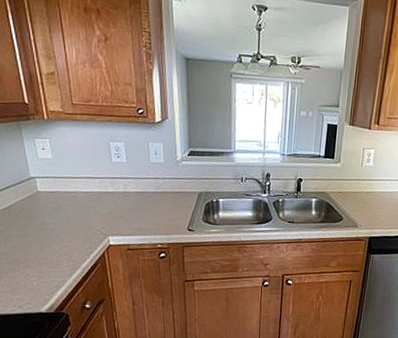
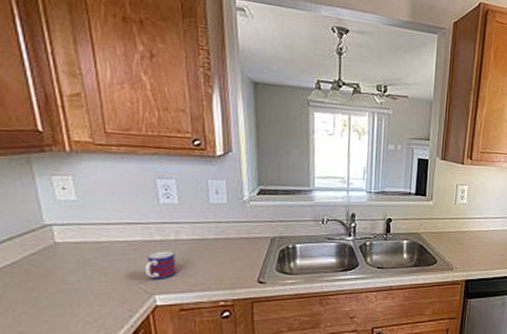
mug: none [101,201,125,224] -> present [144,251,177,279]

